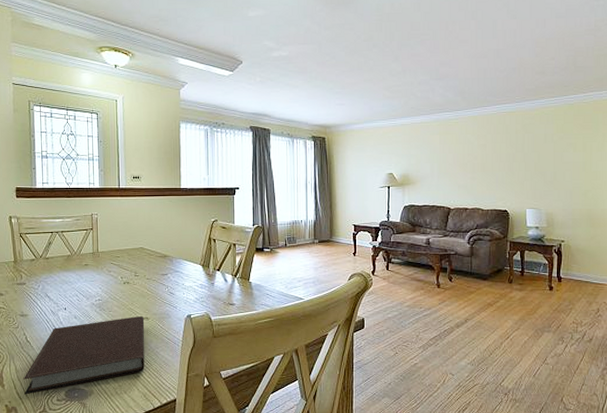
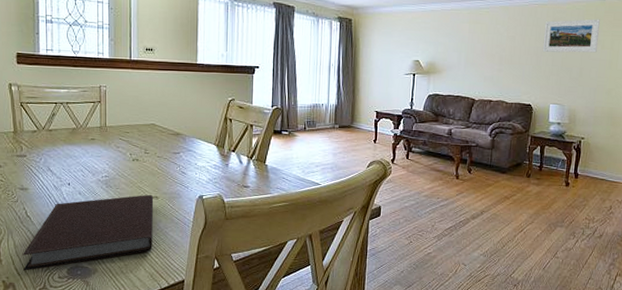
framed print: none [514,123,570,158] -> present [542,19,600,53]

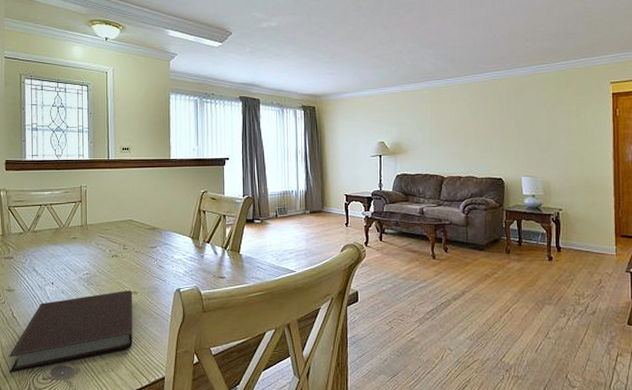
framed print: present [542,19,600,53] -> none [506,89,563,125]

